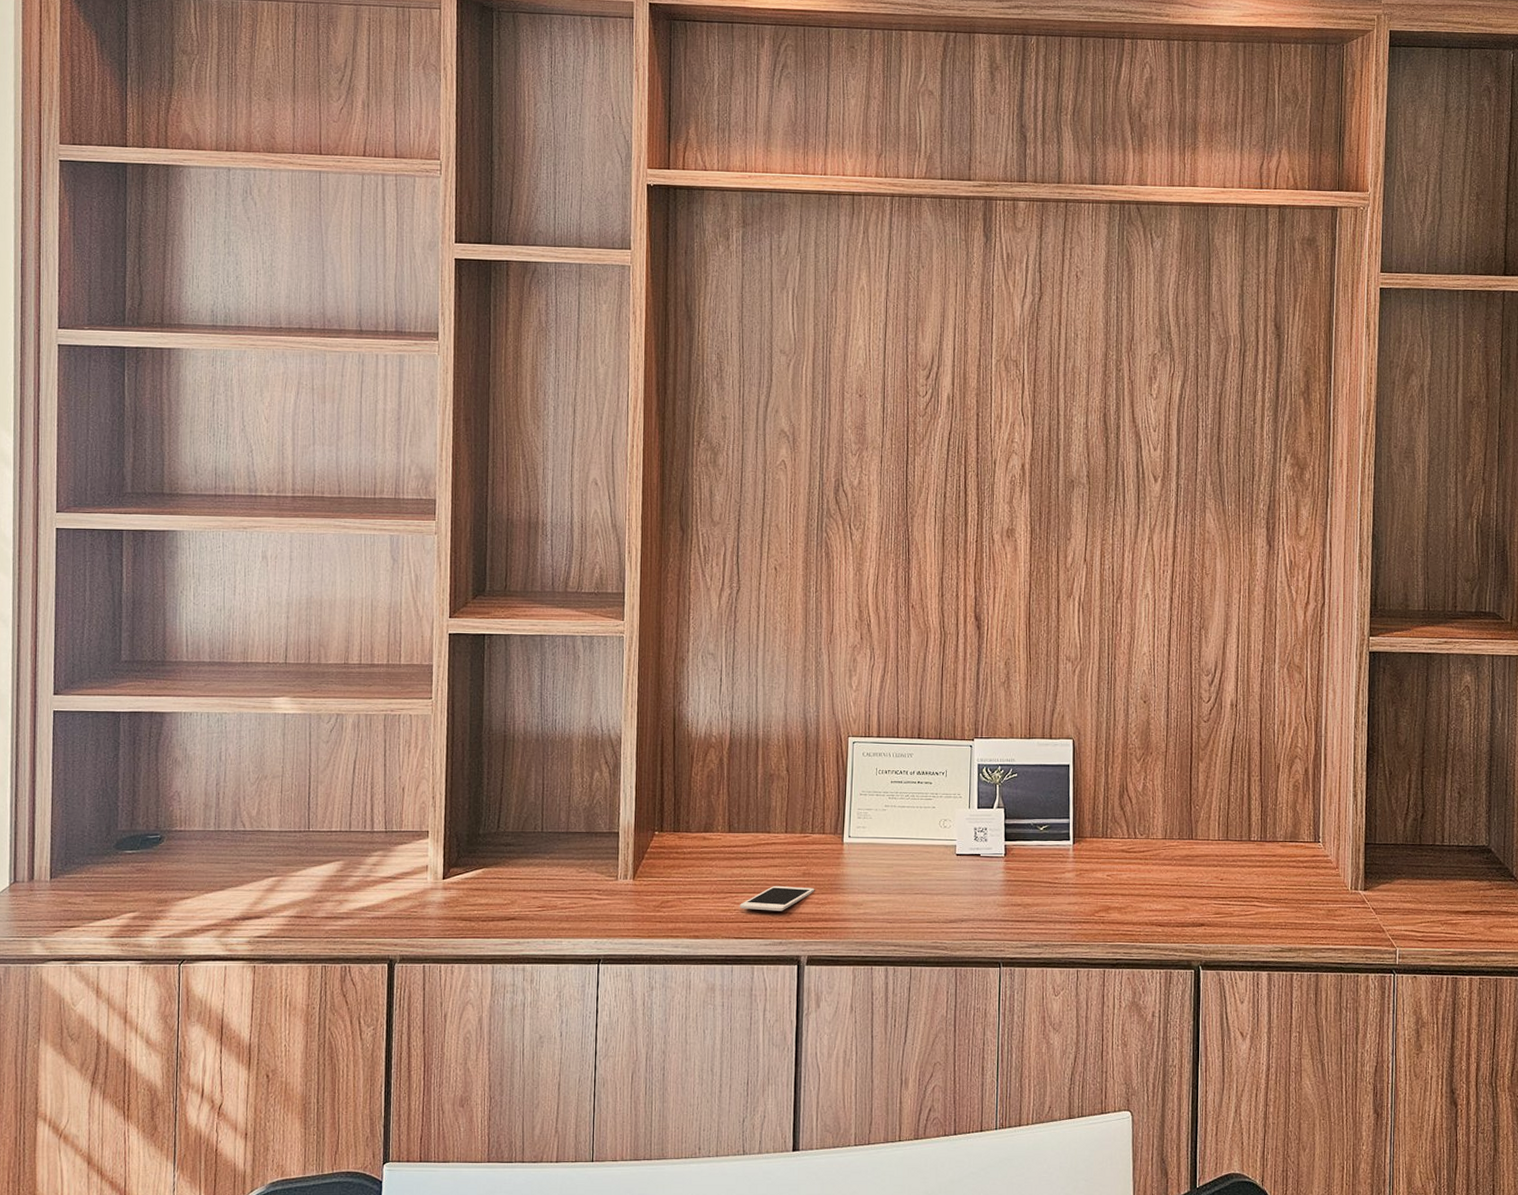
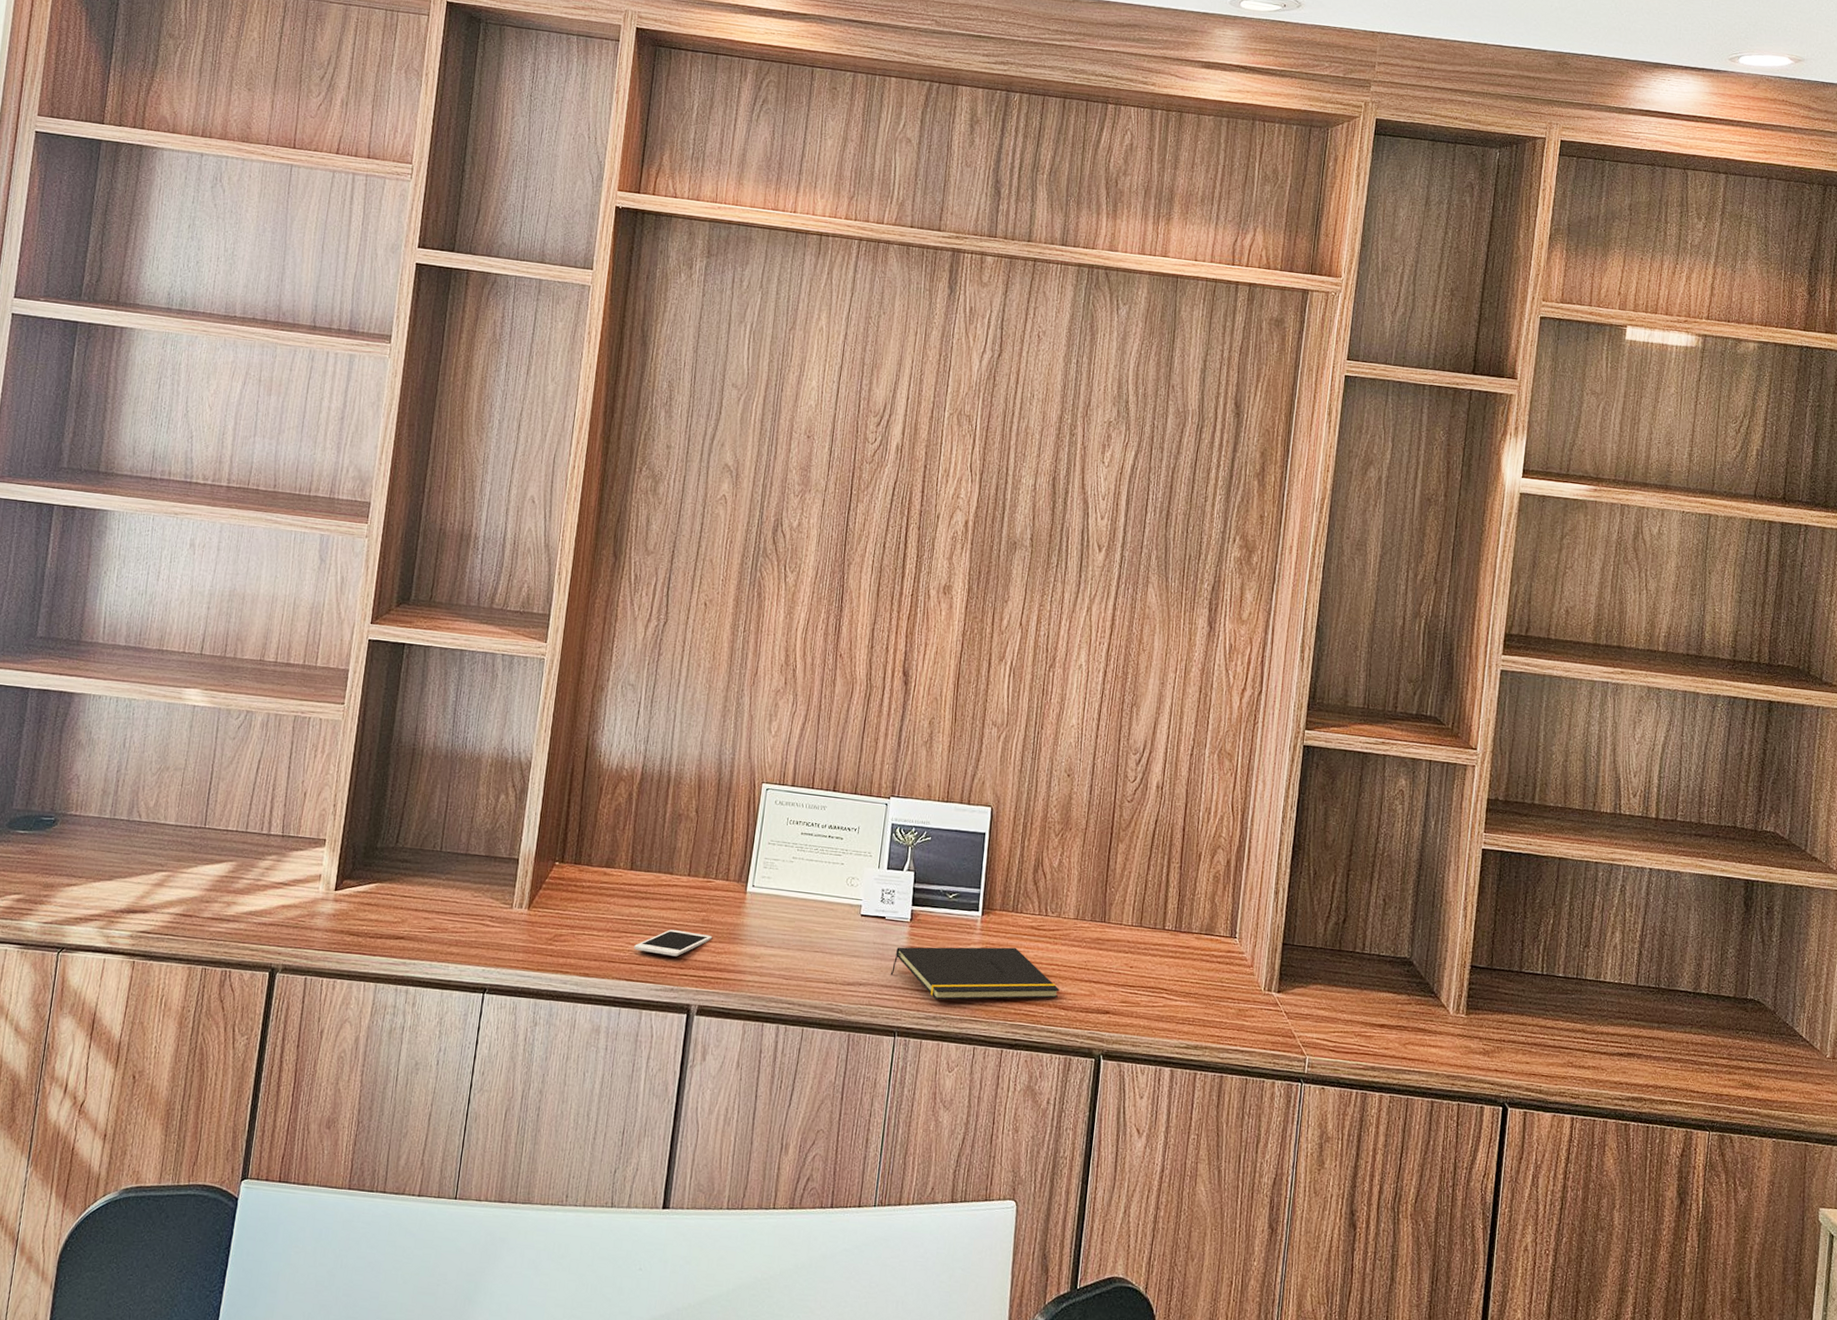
notepad: none [990,872,1155,928] -> present [890,947,1060,1000]

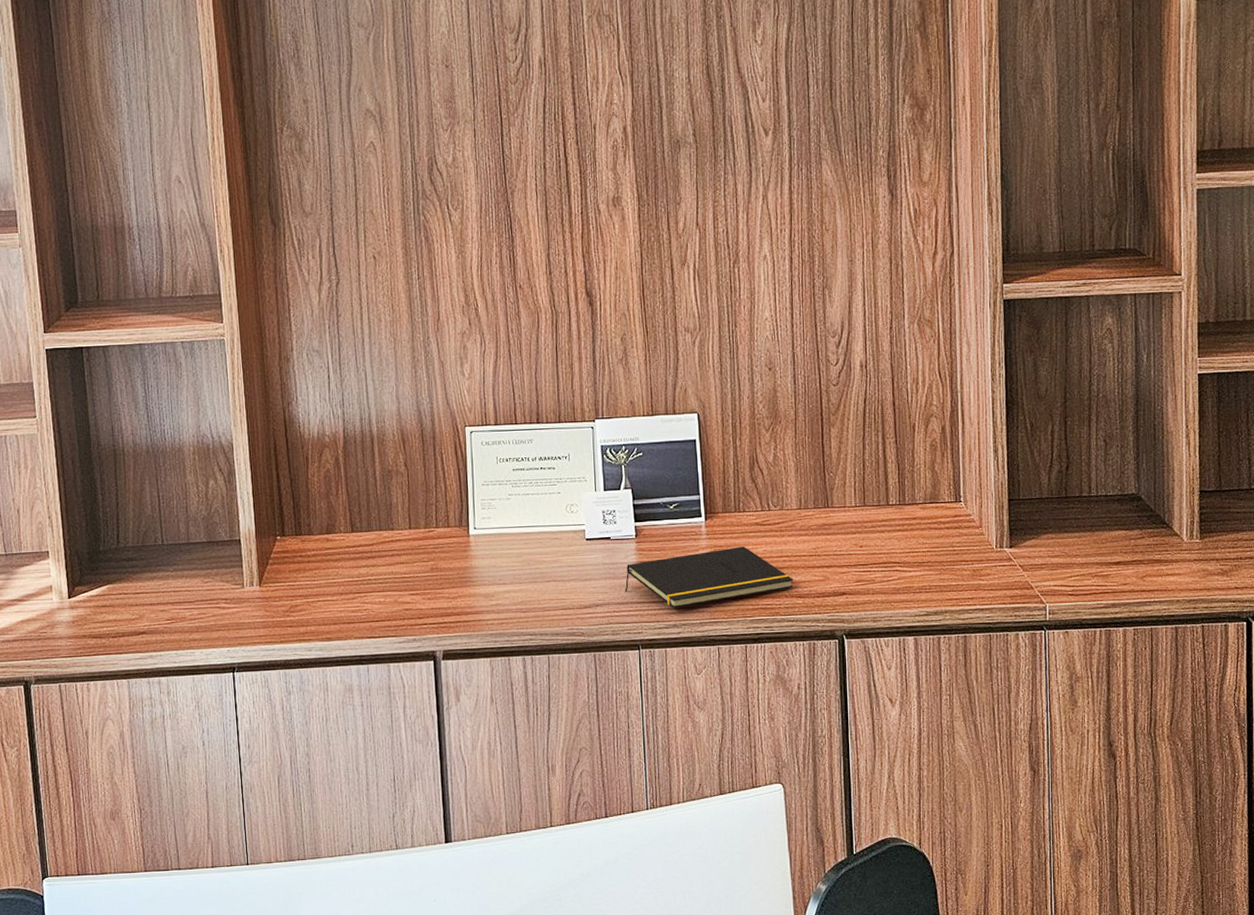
cell phone: present [634,930,713,957] -> none [370,582,445,609]

